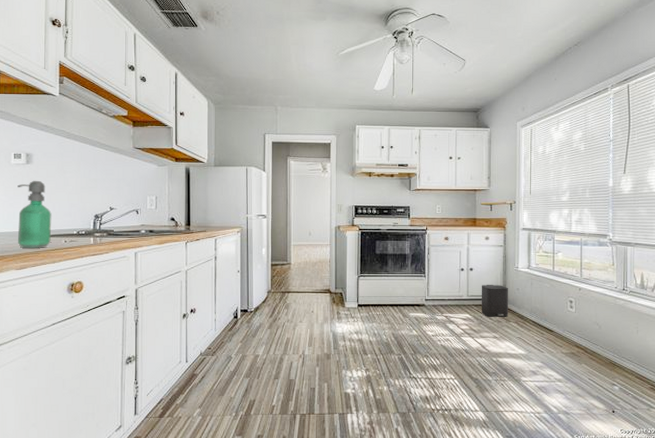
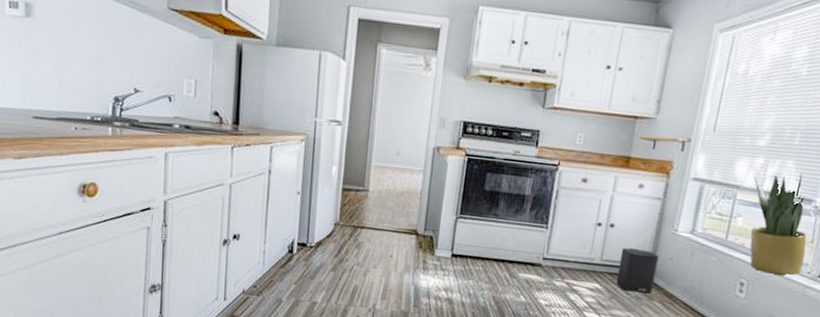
soap dispenser: present [17,180,52,248] -> none [14,40,59,134]
planter: none [563,218,611,291] -> present [749,174,807,276]

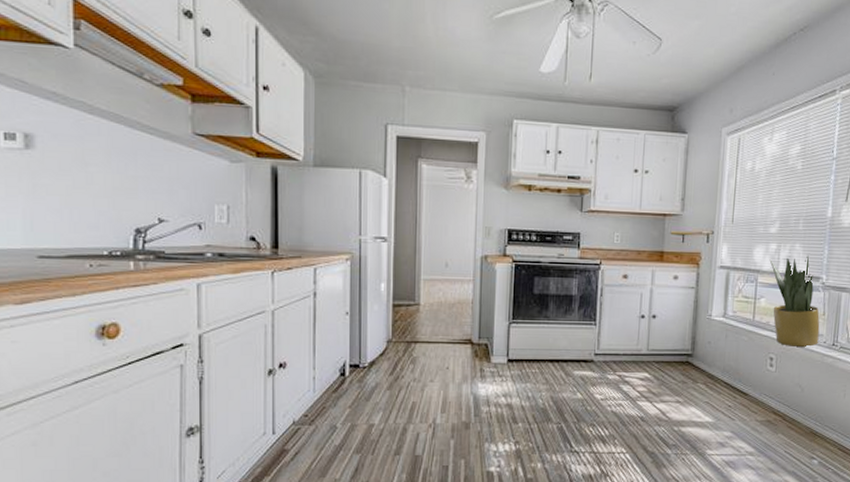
pedal bin: present [616,247,660,294] -> none [663,335,699,377]

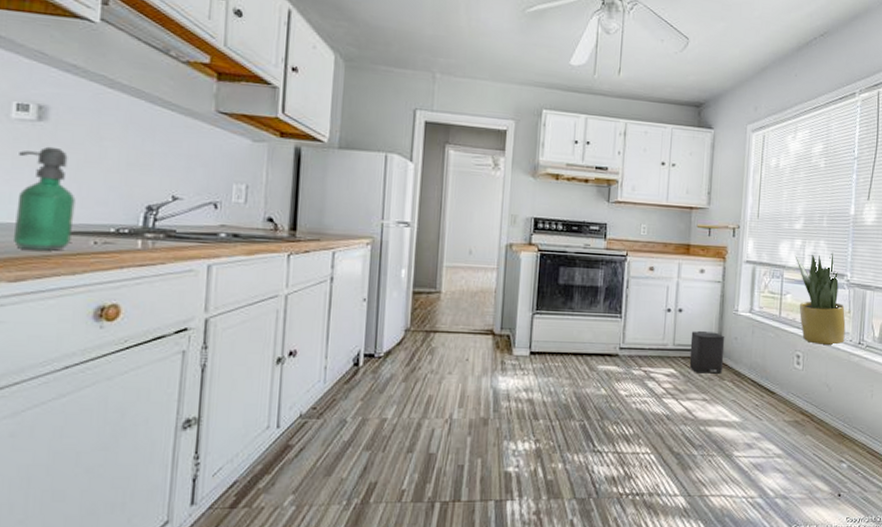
soap dispenser: none [11,174,69,274] -> present [12,146,76,251]
pedal bin: none [663,335,699,377] -> present [689,330,725,374]

